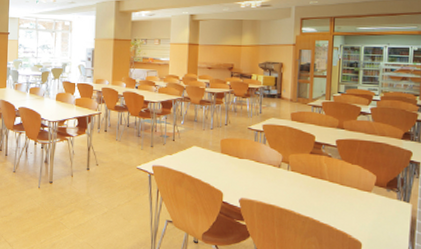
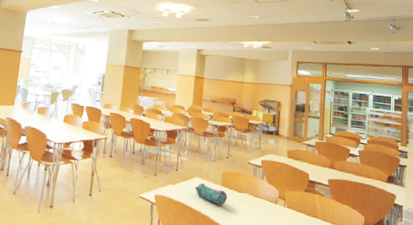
pencil case: none [193,151,228,172] -> present [195,182,228,206]

